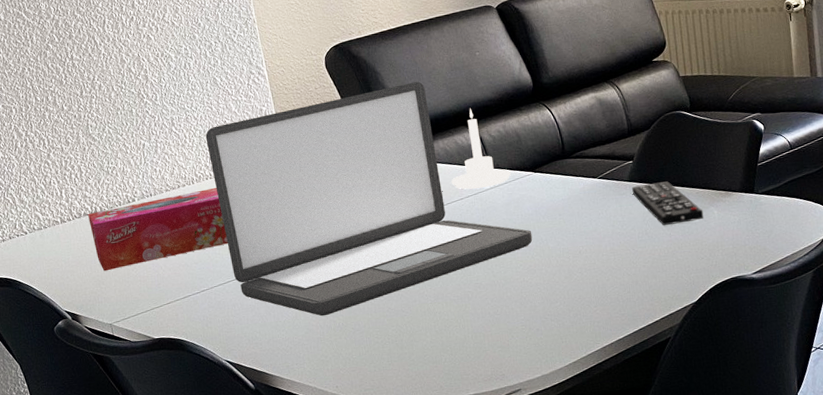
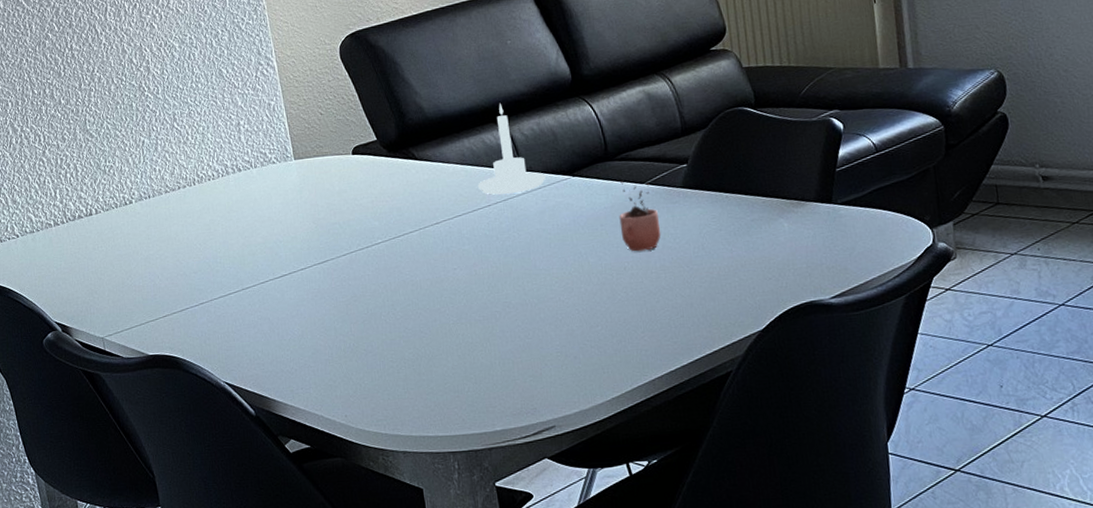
tissue box: present [87,187,228,271] -> none [82,189,230,280]
laptop: present [205,81,533,317] -> none [209,73,570,336]
cocoa: none [575,176,611,237] -> present [619,181,661,252]
remote control: present [632,181,704,226] -> none [686,188,772,240]

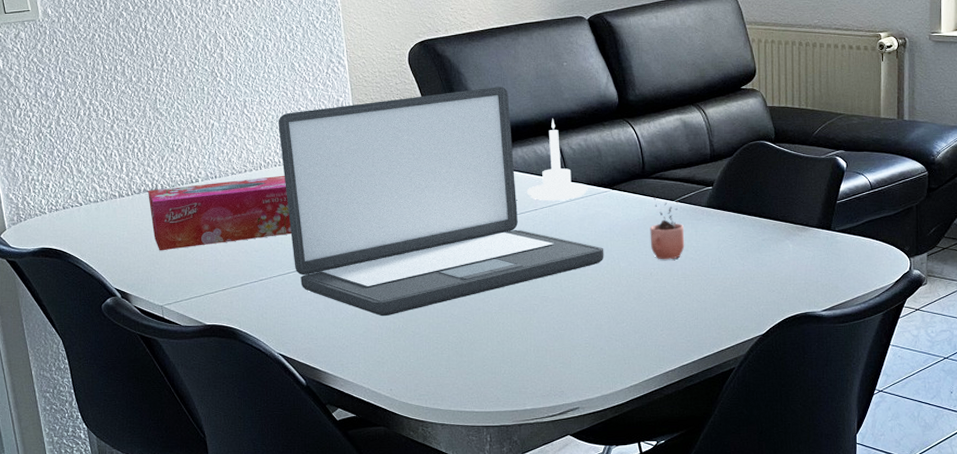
tissue box: none [82,189,230,280] -> present [147,175,292,251]
laptop: none [209,73,570,336] -> present [278,87,604,317]

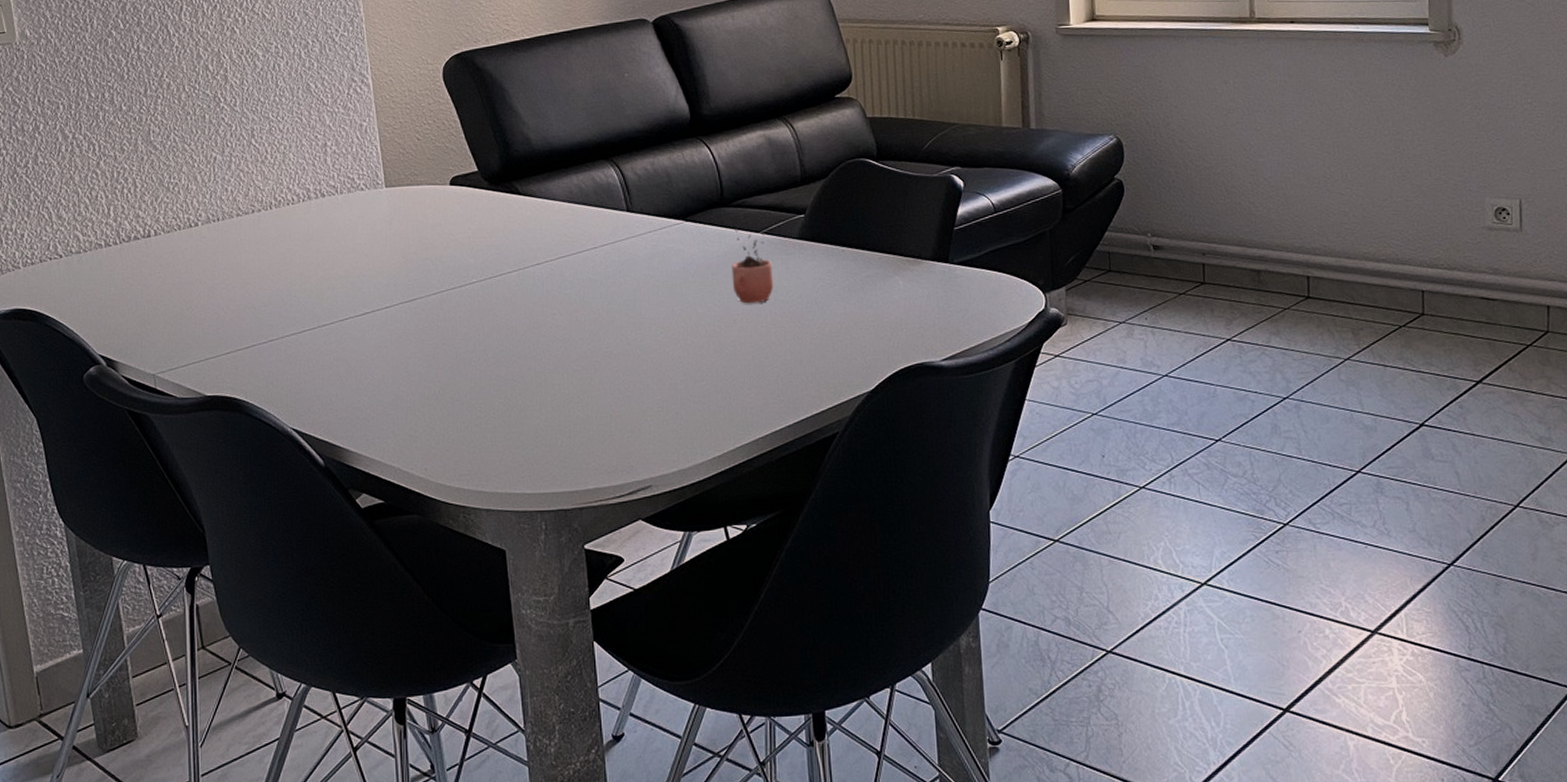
tissue box: present [147,175,292,251] -> none [138,215,307,309]
laptop: present [278,87,604,317] -> none [291,103,678,381]
candle holder: present [527,118,588,201] -> none [585,138,657,237]

